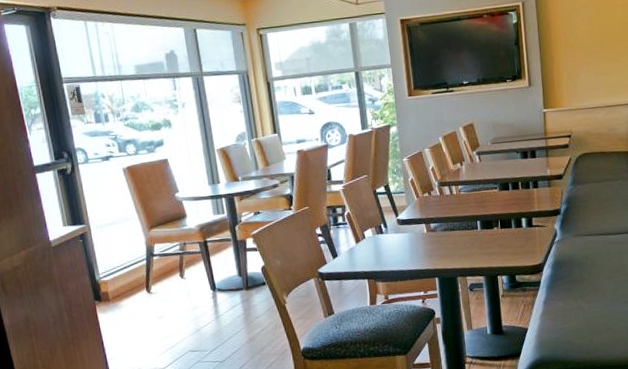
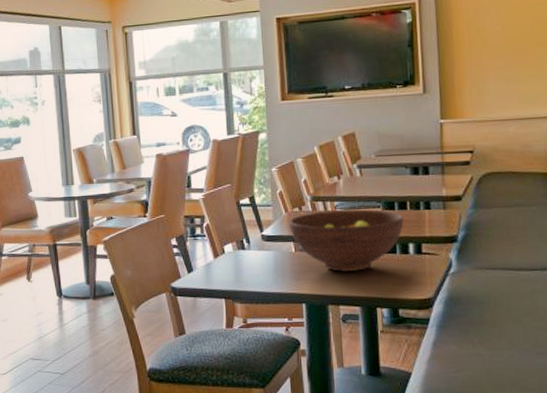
fruit bowl: none [420,191,517,248] -> present [289,209,404,273]

